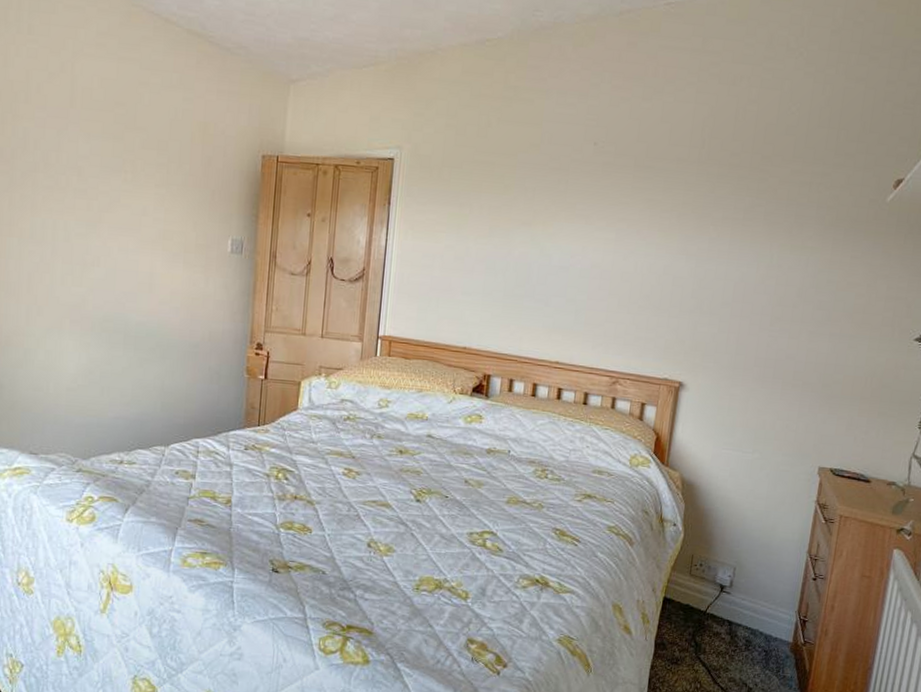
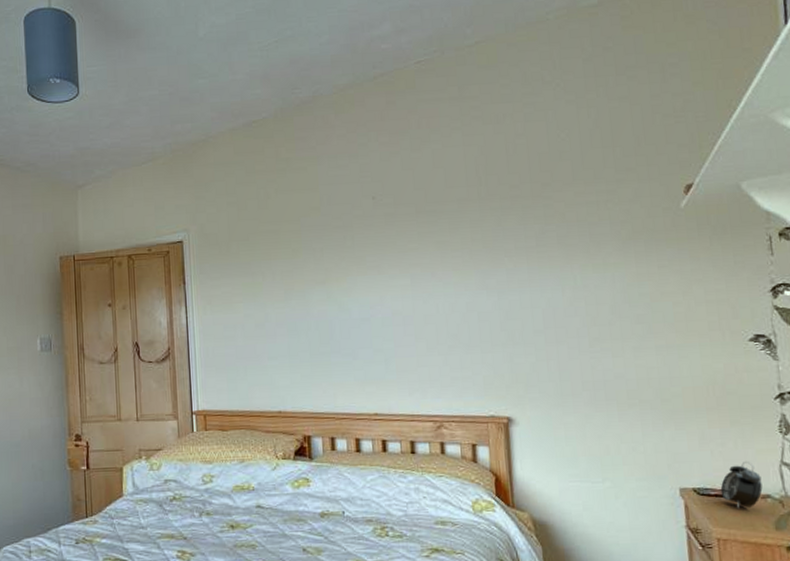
alarm clock: none [853,449,892,492] -> present [720,460,763,509]

